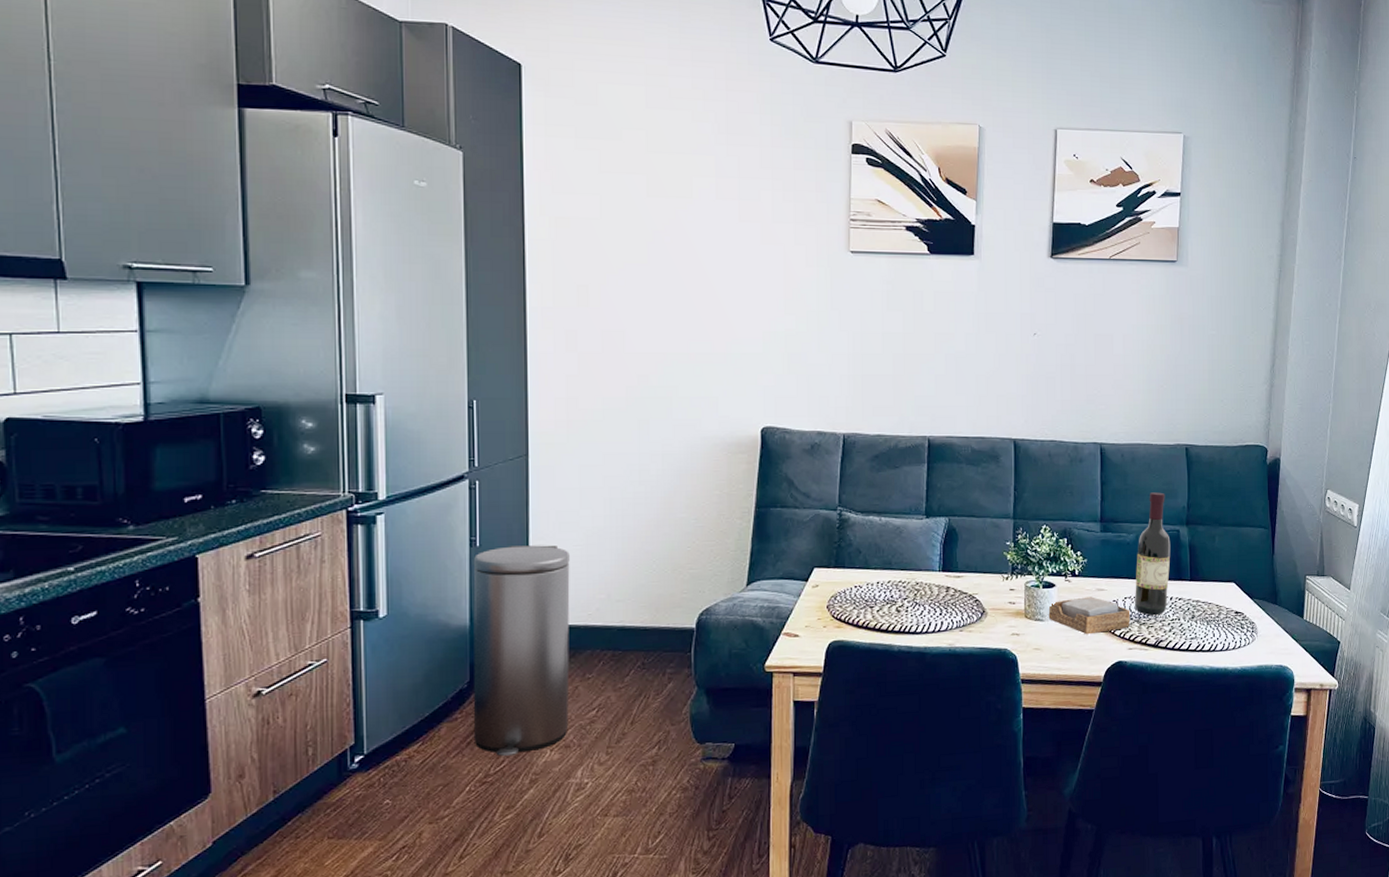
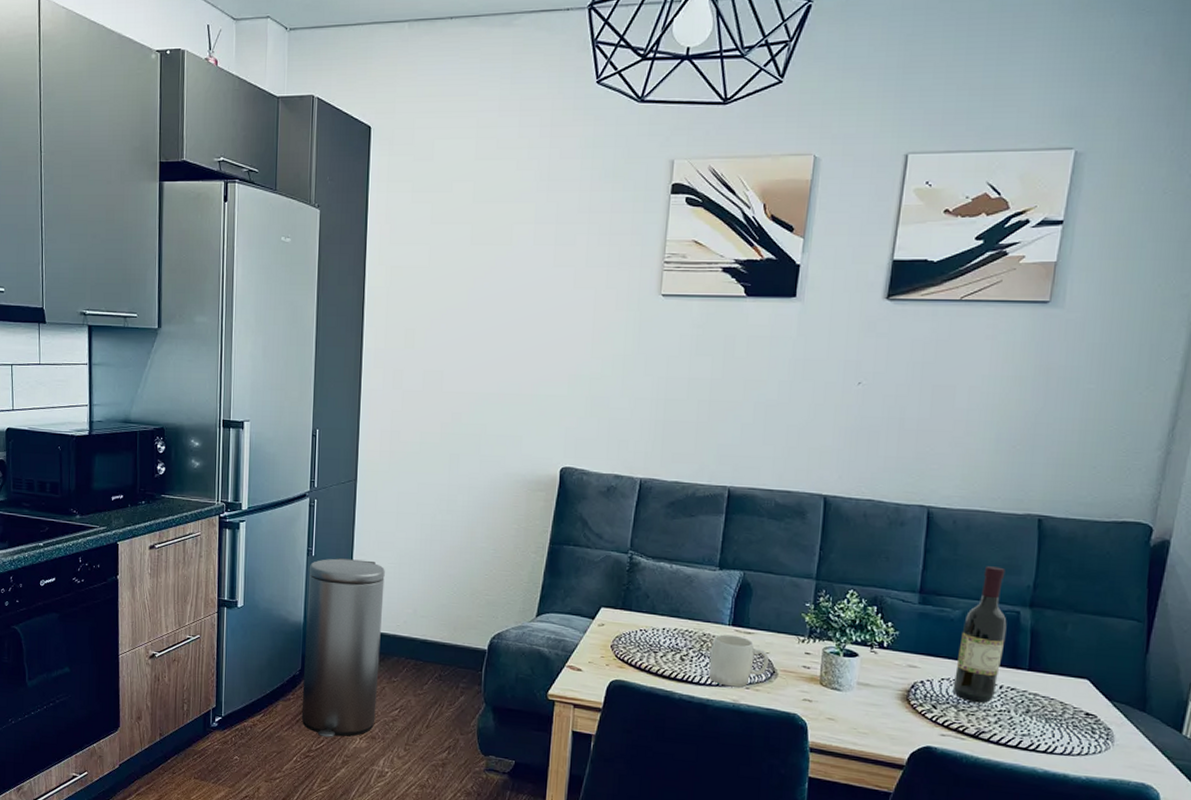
mug: none [924,580,978,632] -> present [708,634,769,687]
napkin holder: present [1048,596,1131,635] -> none [847,671,947,713]

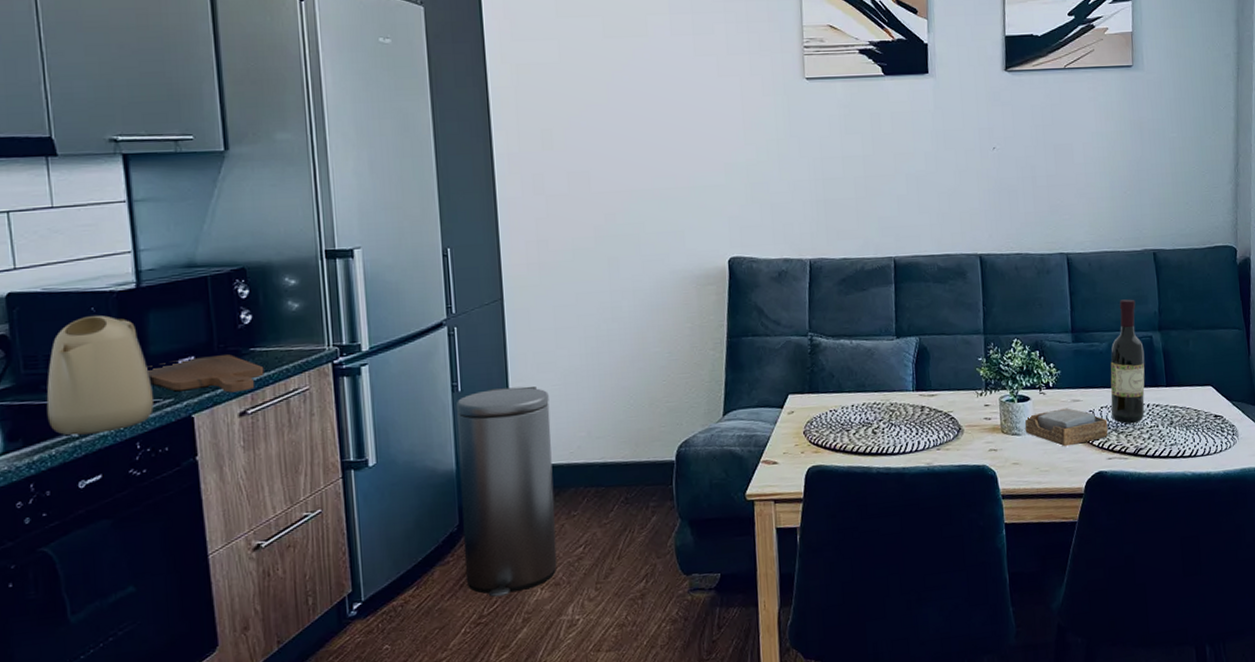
kettle: none [24,452,93,546] -> present [46,315,154,436]
cutting board: none [90,496,170,529] -> present [146,354,264,393]
mug: present [708,634,769,687] -> none [899,399,954,452]
napkin holder: none [847,671,947,713] -> present [1024,408,1108,447]

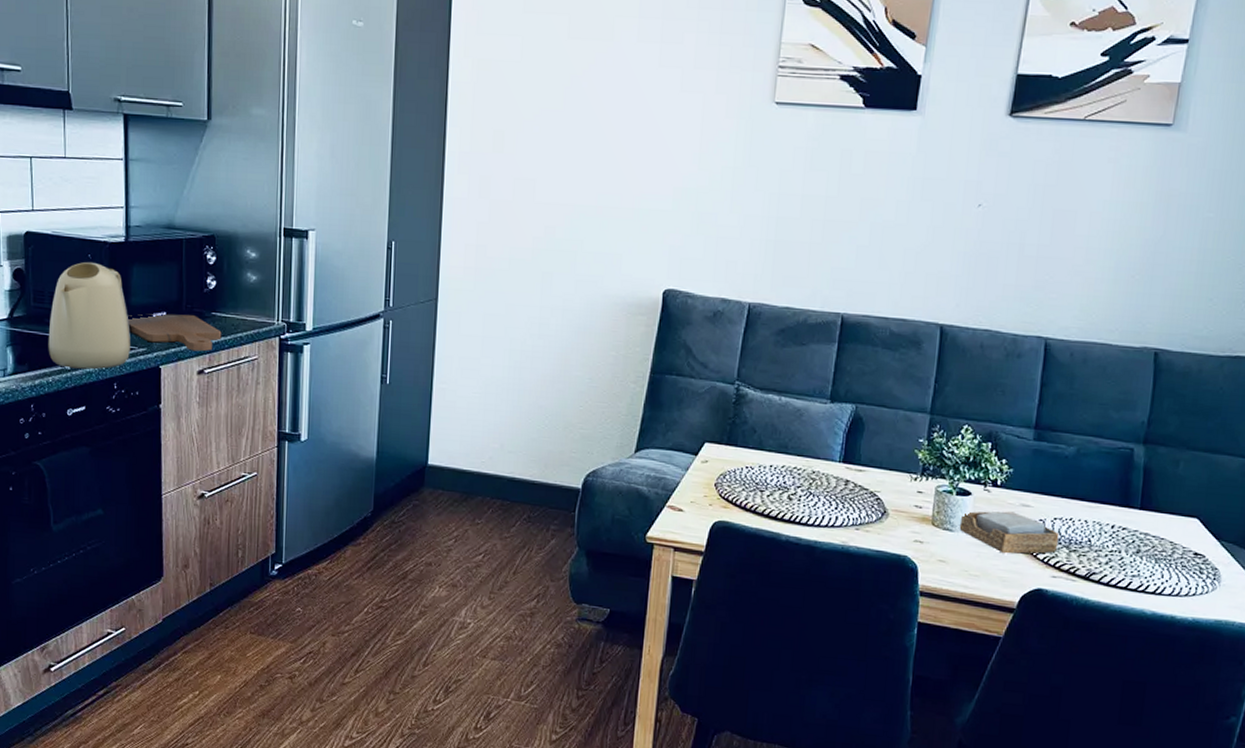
pedal bin: present [455,386,558,598] -> none [373,385,469,587]
wine bottle: present [1110,299,1145,424] -> none [1065,401,1121,544]

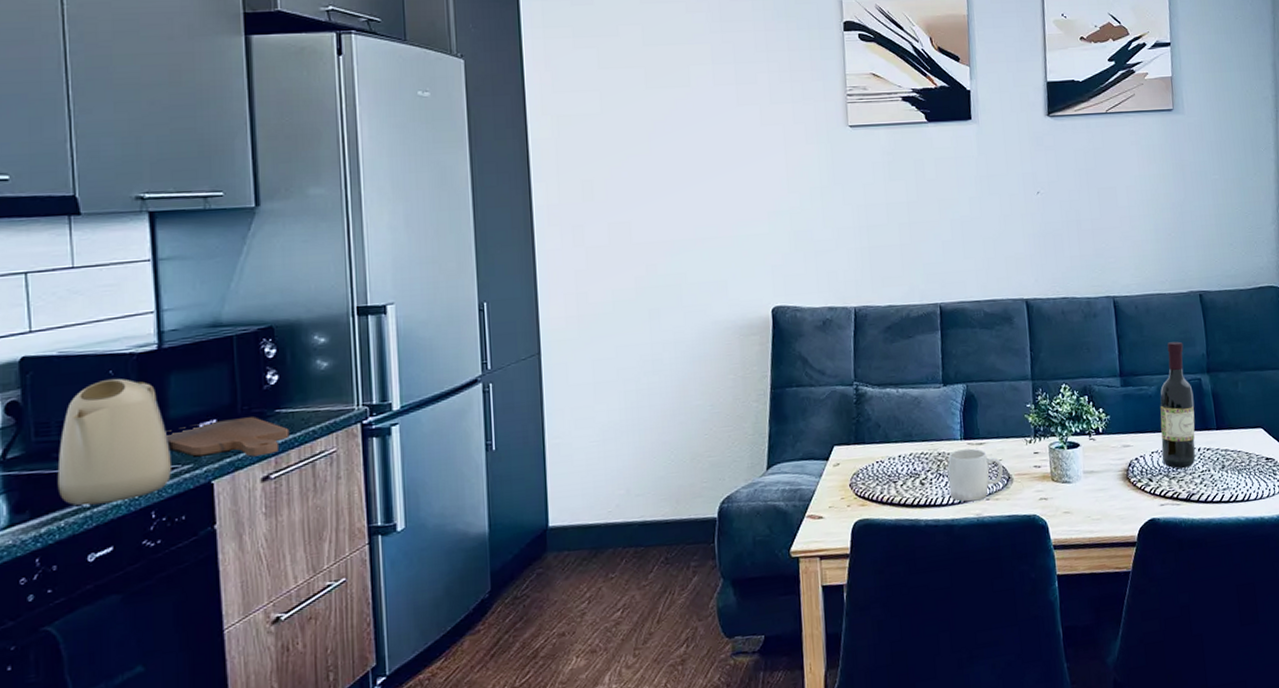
mug: none [817,472,880,528] -> present [947,448,1003,502]
napkin holder: present [959,511,1060,555] -> none [1075,454,1160,494]
wine bottle: none [1065,401,1121,544] -> present [1160,341,1196,469]

